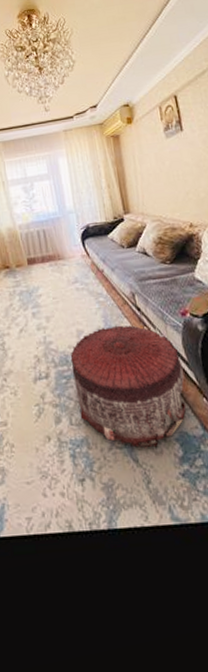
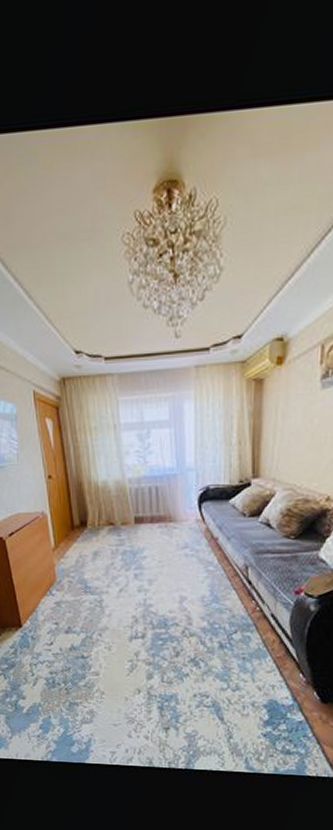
pouf: present [70,325,187,449] -> none [169,596,285,712]

